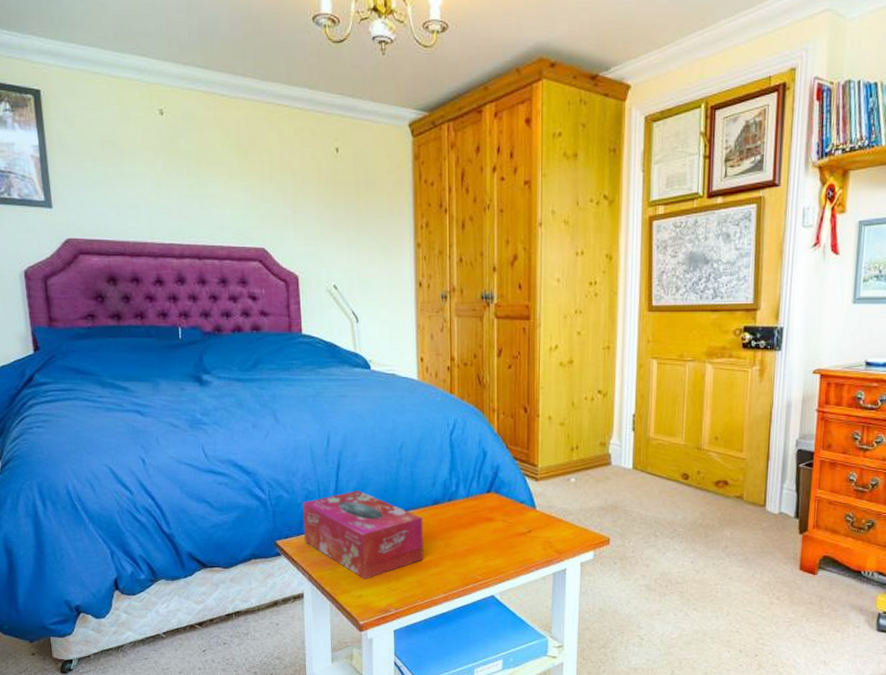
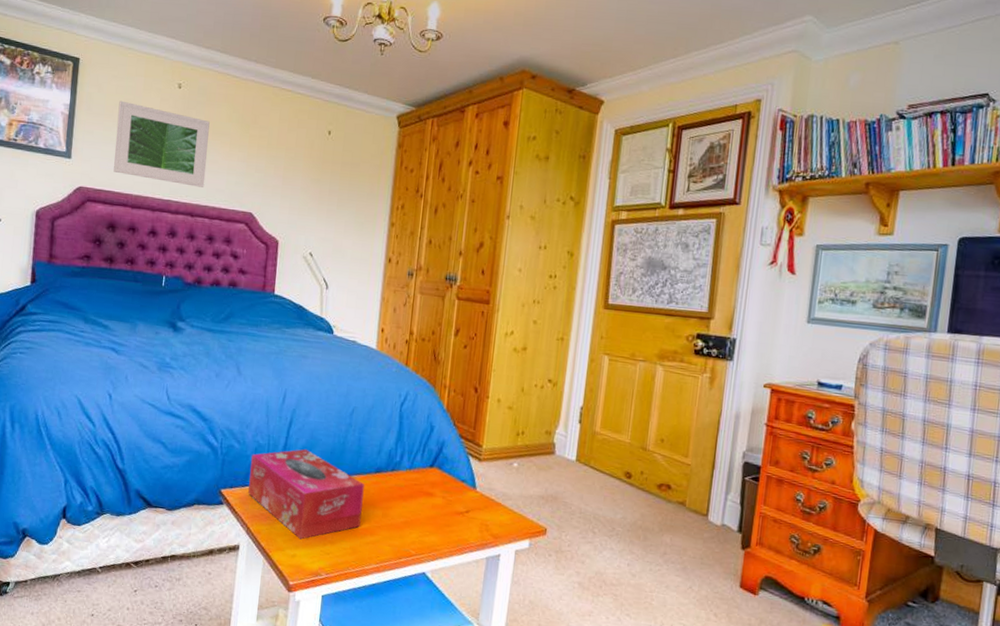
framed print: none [95,135,208,226] -> present [113,100,210,187]

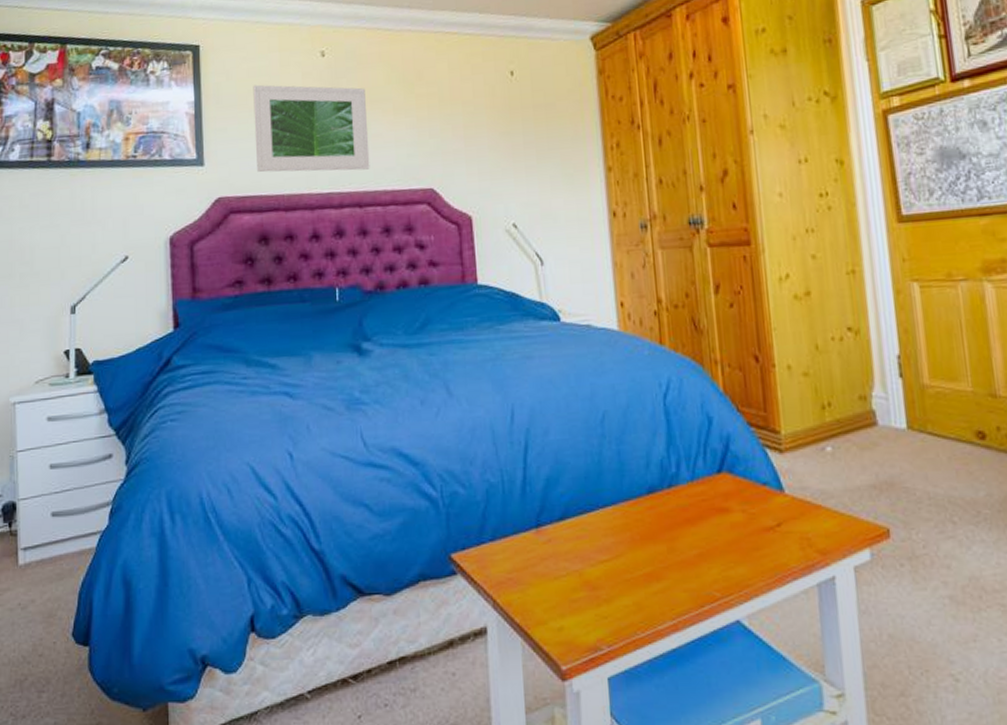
tissue box: present [248,448,364,540] -> none [483,478,641,604]

